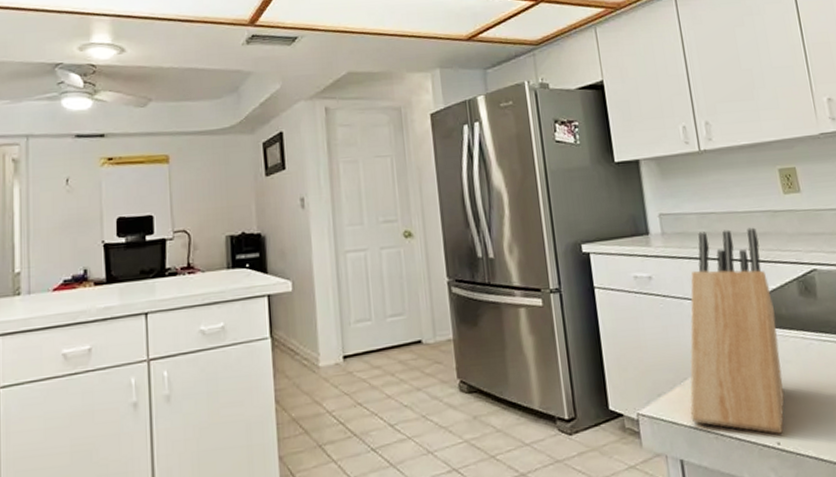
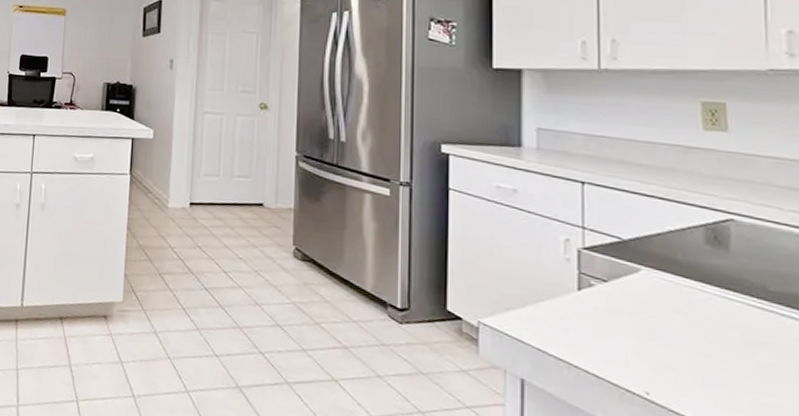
knife block: present [690,227,785,434] -> none [540,154,668,384]

